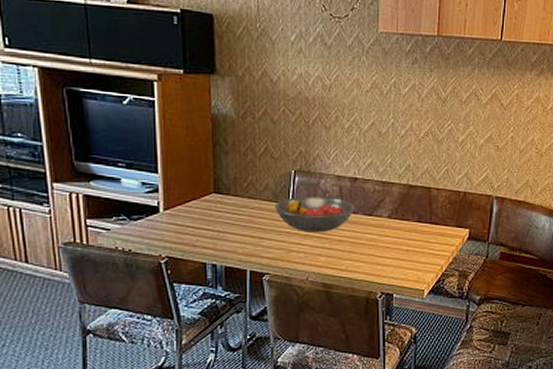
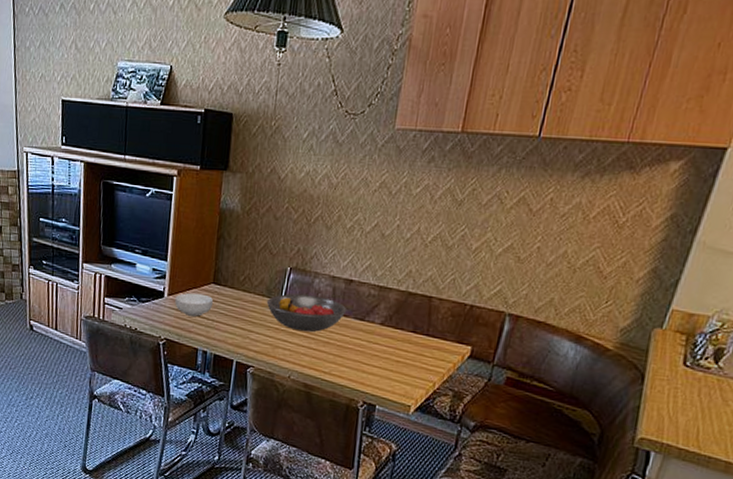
cereal bowl: none [173,205,216,229] -> present [175,292,213,317]

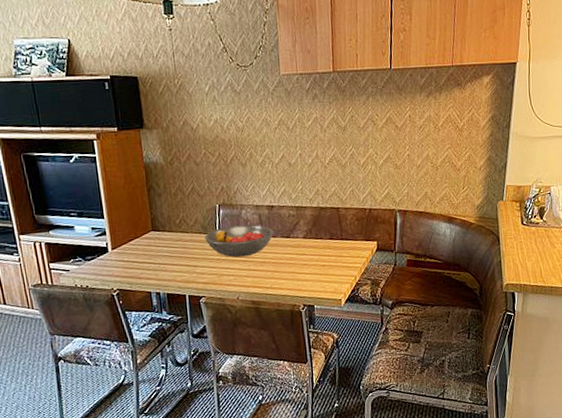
cereal bowl: present [175,292,213,317] -> none [119,242,156,264]

